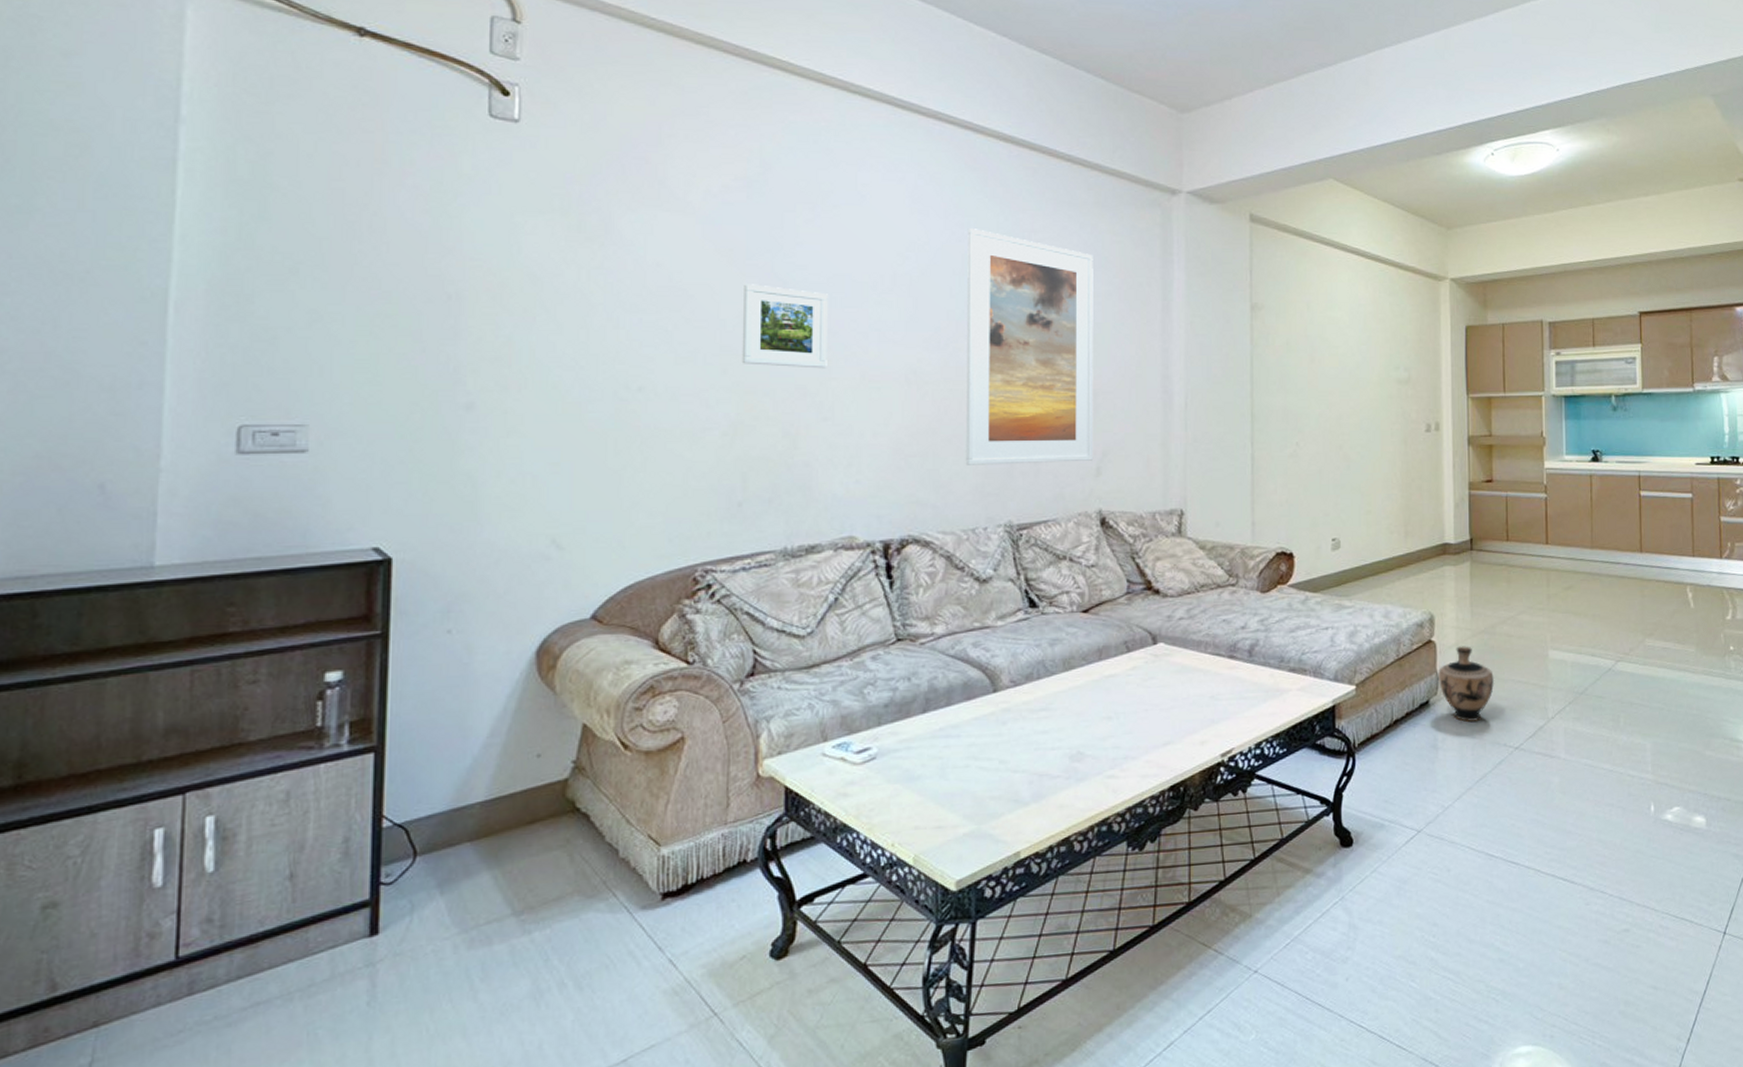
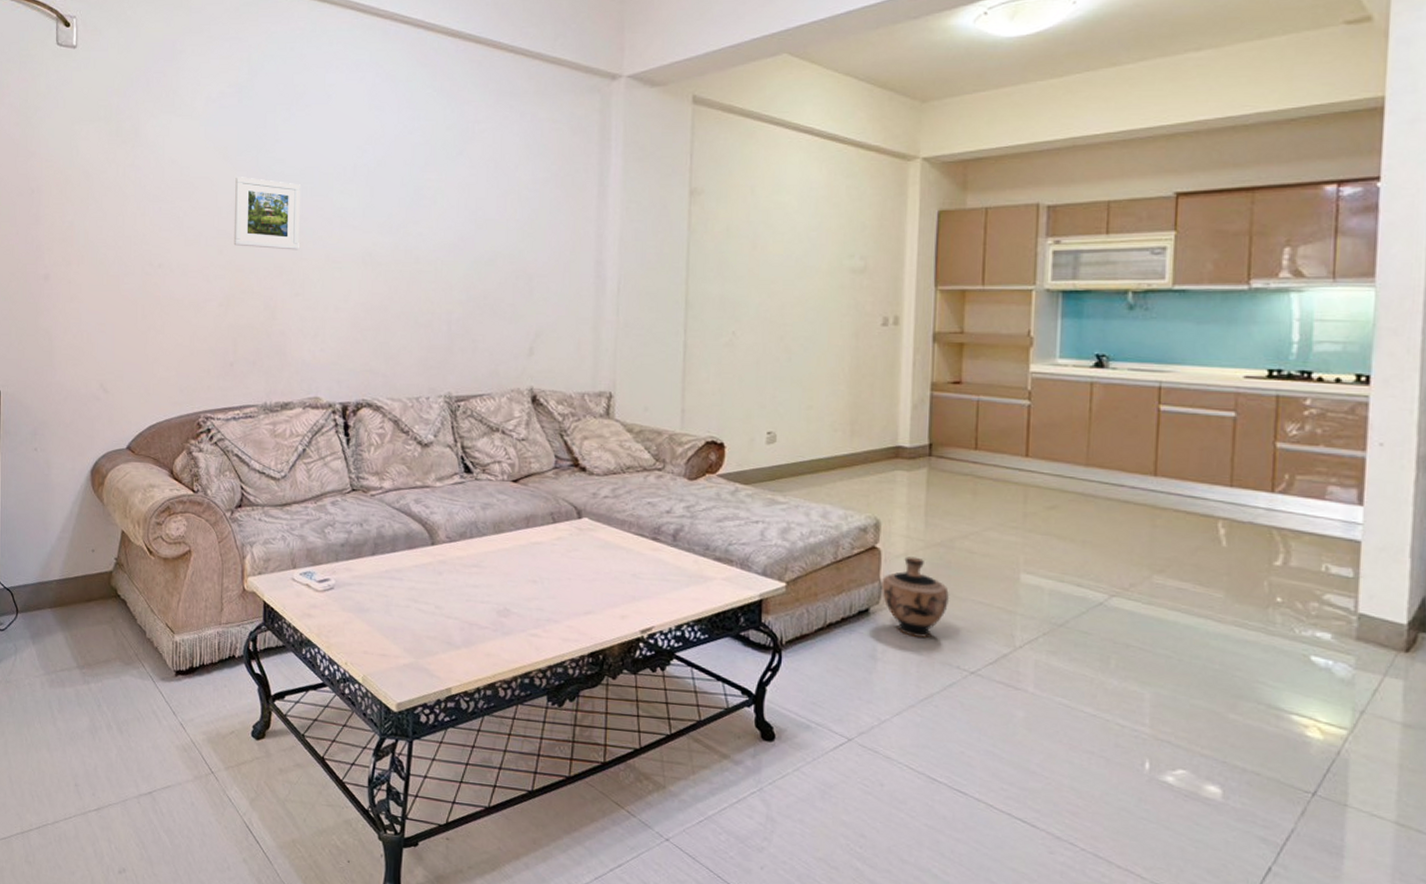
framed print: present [965,227,1094,465] -> none [412,120,532,341]

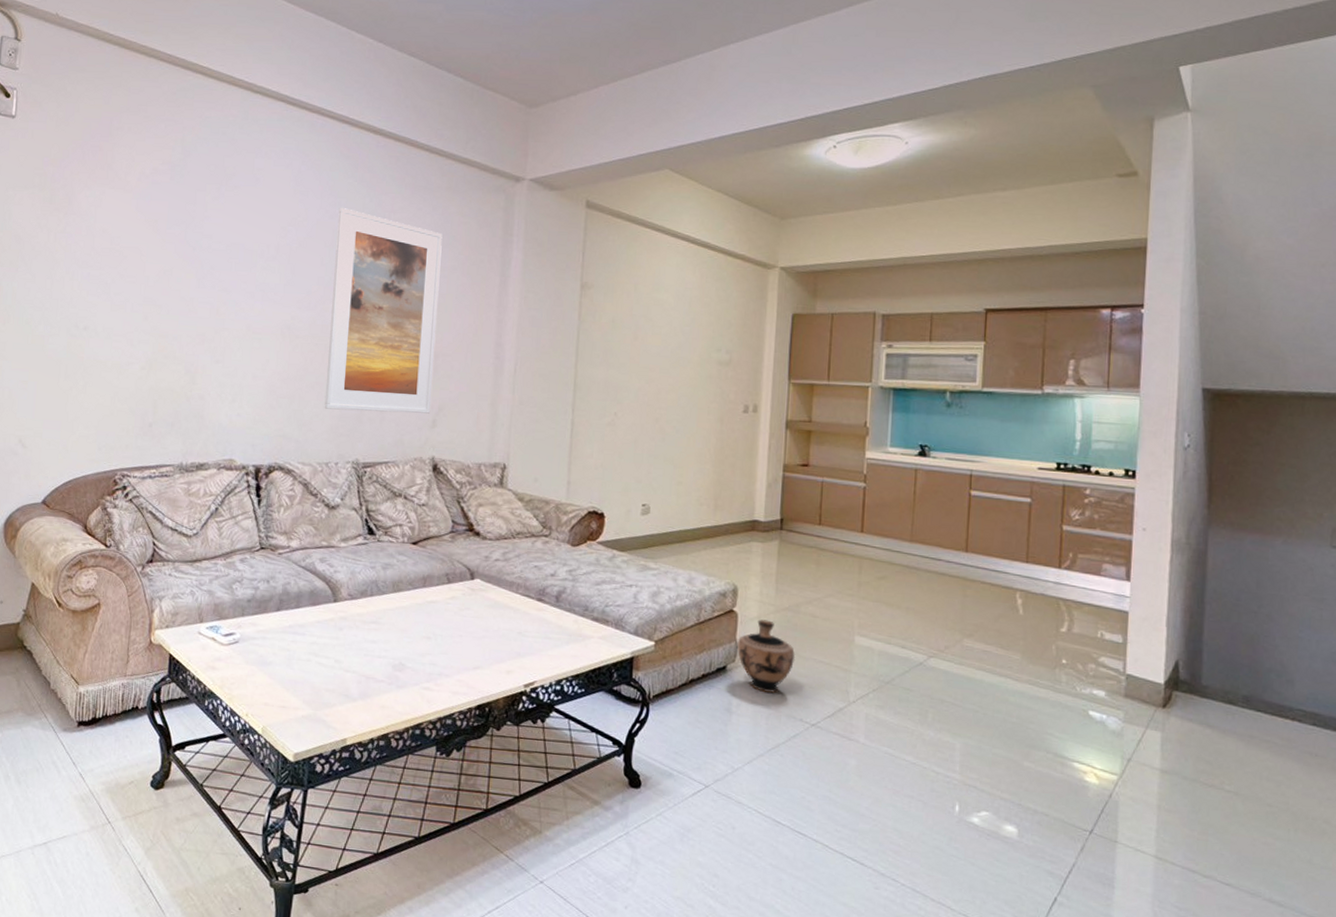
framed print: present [233,177,300,250] -> none [158,248,226,320]
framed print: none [412,120,532,341] -> present [324,207,443,414]

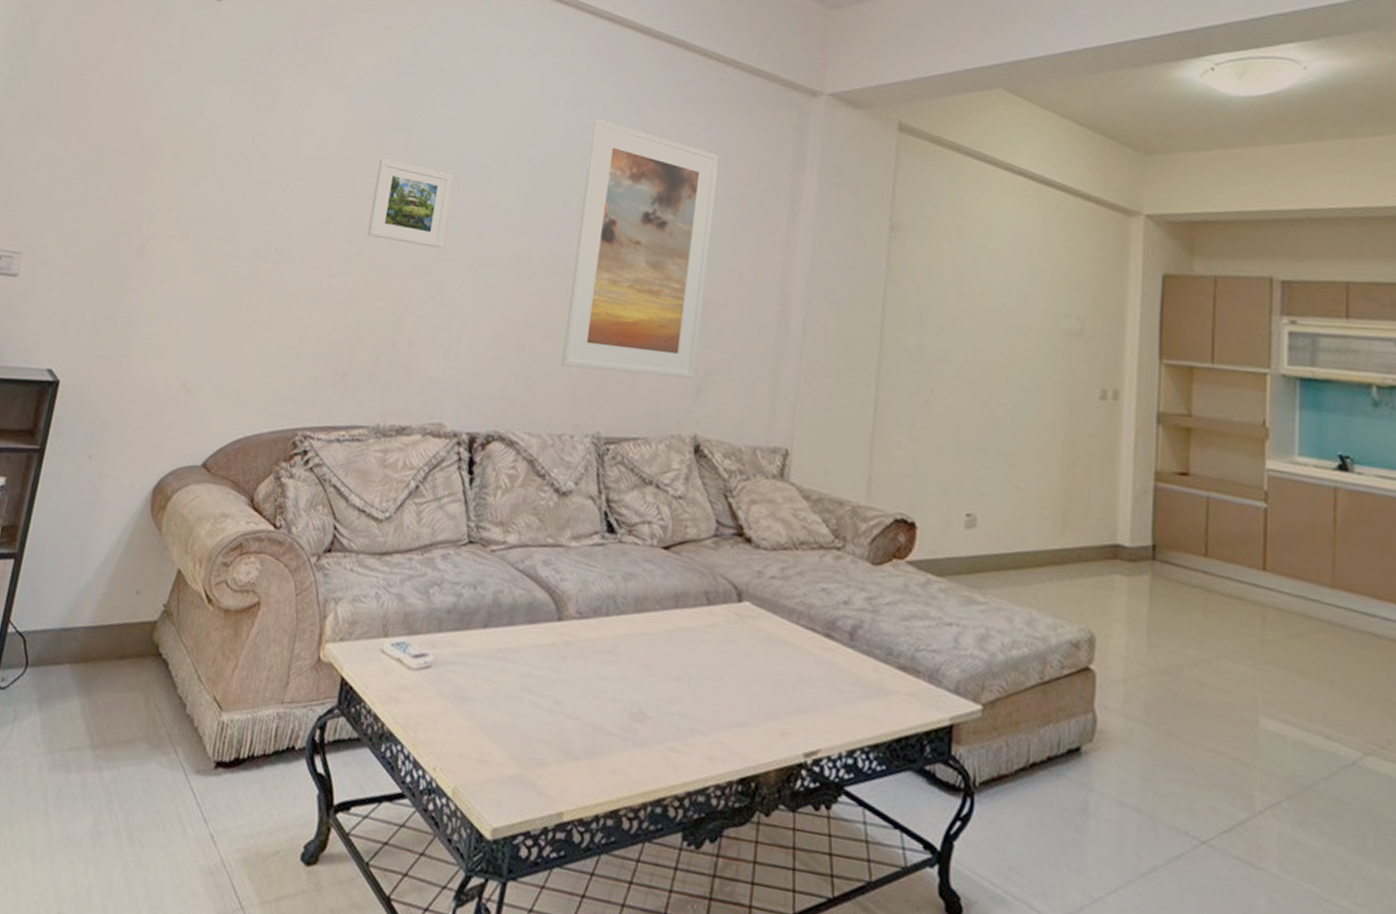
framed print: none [158,248,226,320] -> present [367,159,453,249]
ceramic jug: present [737,619,796,693] -> none [1096,683,1177,791]

